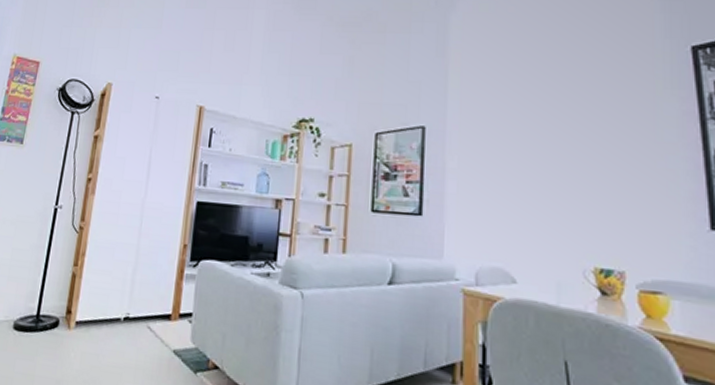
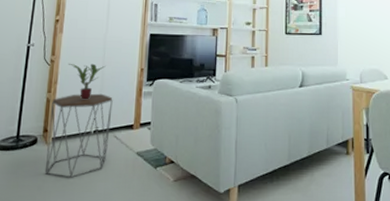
side table: none [66,270,149,374] -> present [45,93,113,178]
potted plant: none [98,231,142,279] -> present [68,63,106,100]

